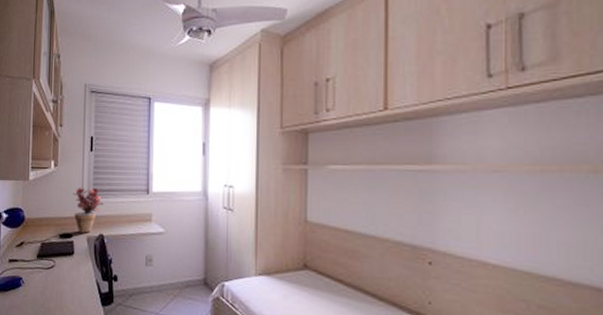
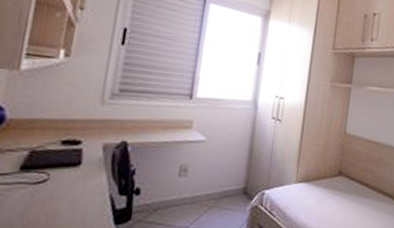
potted plant: present [73,187,103,233] -> none [87,84,132,140]

